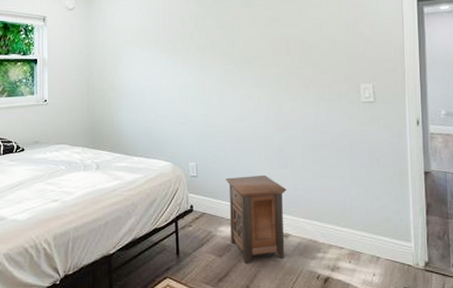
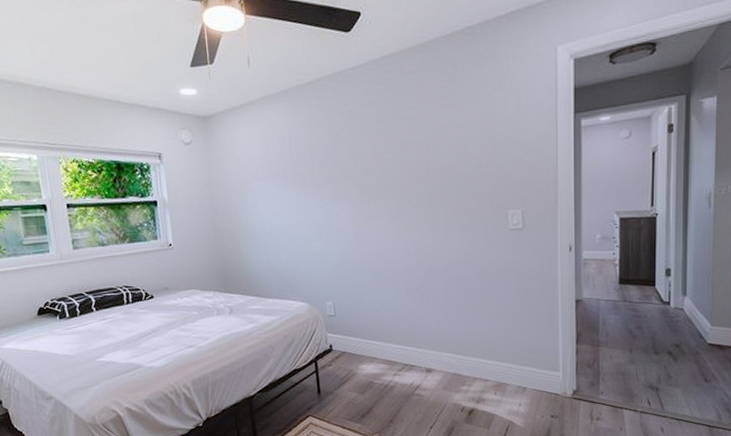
nightstand: present [225,174,287,264] -> none [364,310,430,400]

